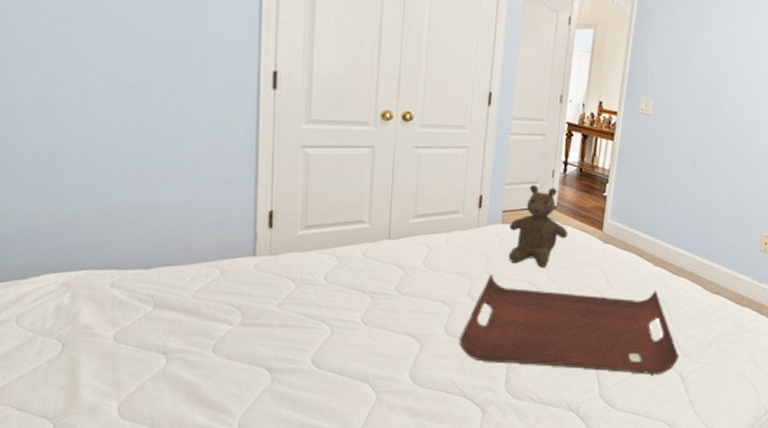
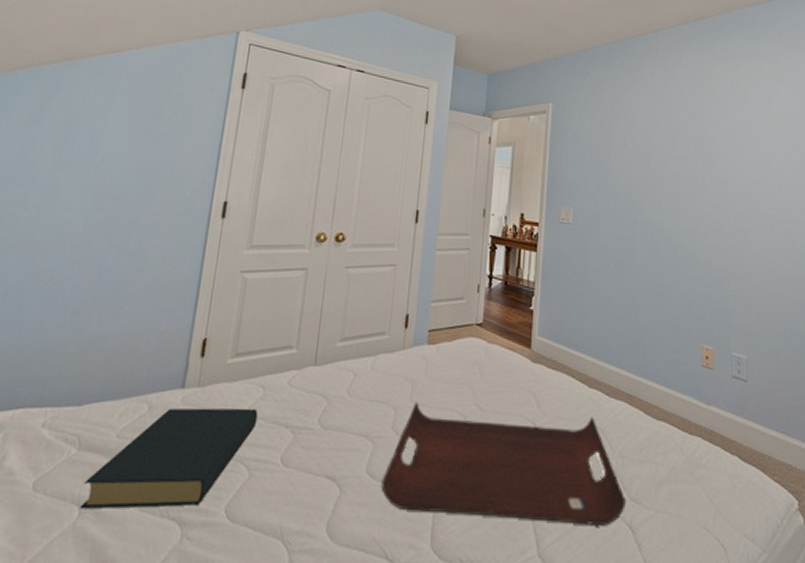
hardback book: none [166,273,335,358] -> present [79,407,258,510]
teddy bear: present [508,184,569,267] -> none [434,300,496,392]

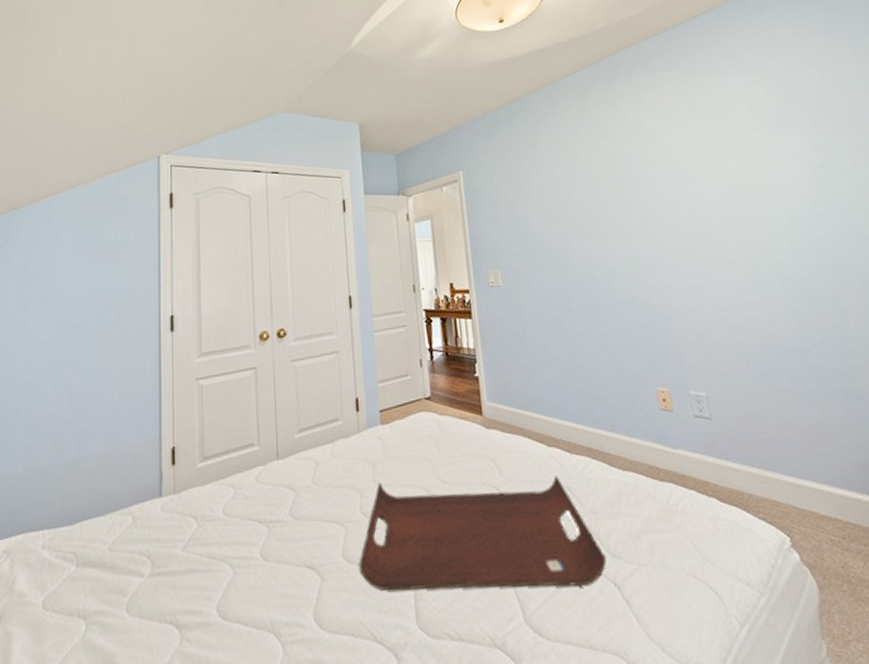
hardback book: present [79,407,258,510] -> none [86,508,233,622]

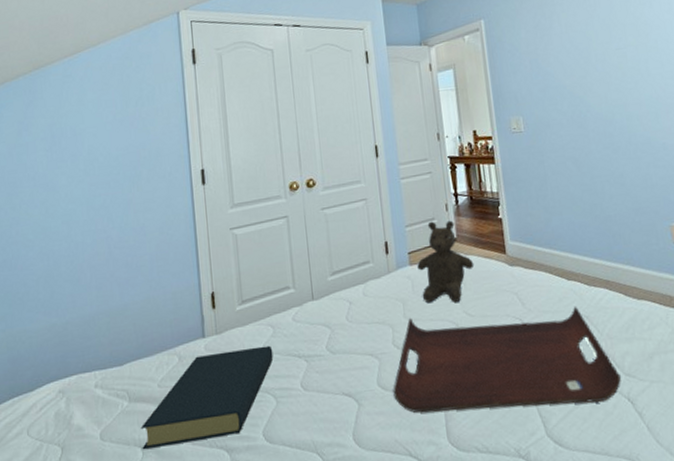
hardback book: none [86,508,233,622] -> present [140,345,274,450]
teddy bear: none [388,377,449,467] -> present [417,220,475,303]

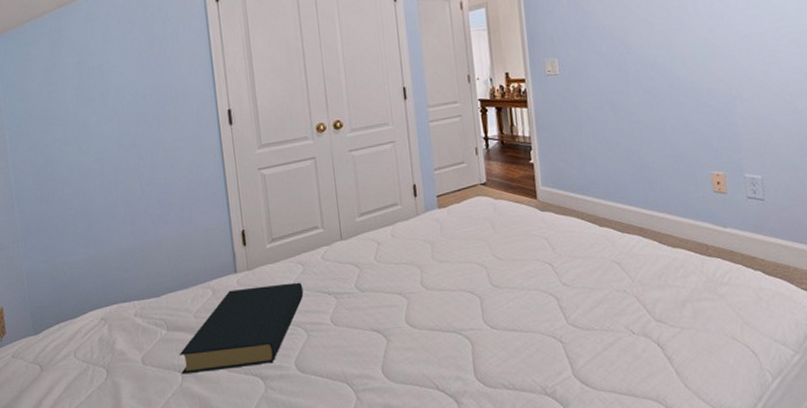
serving tray: present [393,306,622,413] -> none [421,252,652,350]
teddy bear: present [417,220,475,303] -> none [445,164,504,246]

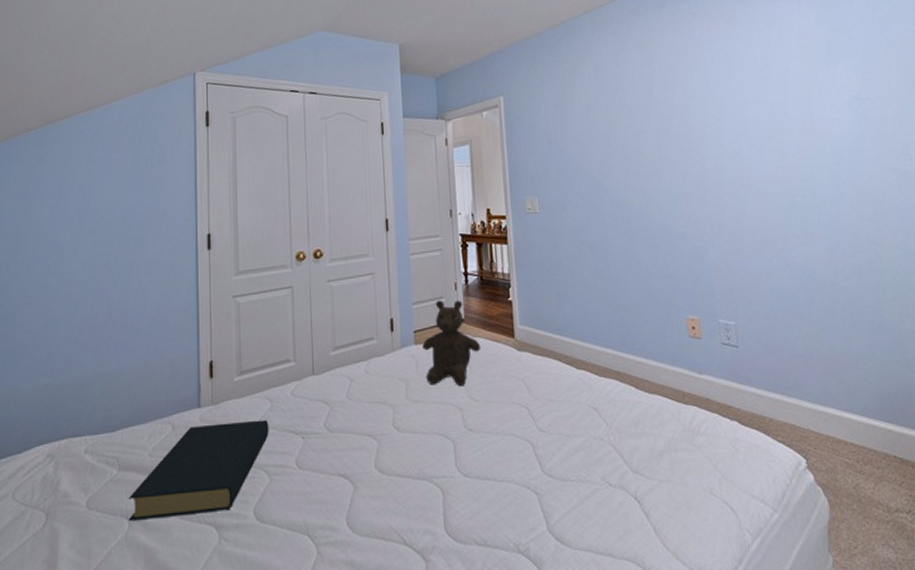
teddy bear: none [445,164,504,246] -> present [422,300,481,385]

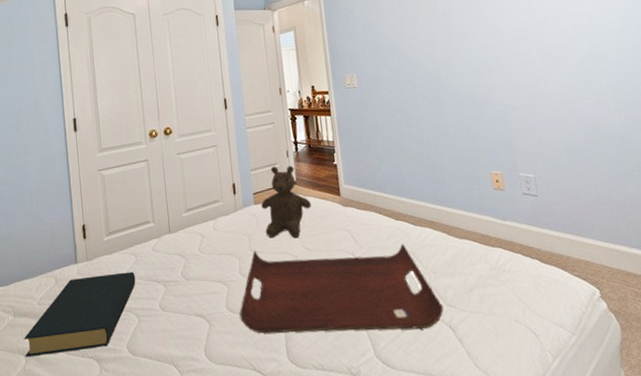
serving tray: none [390,396,629,500] -> present [239,243,444,334]

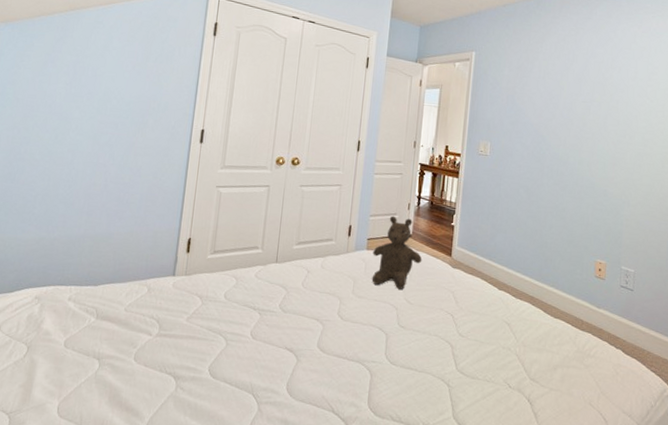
hardback book: present [23,271,136,358] -> none [99,291,232,365]
serving tray: present [239,243,444,334] -> none [329,294,527,398]

